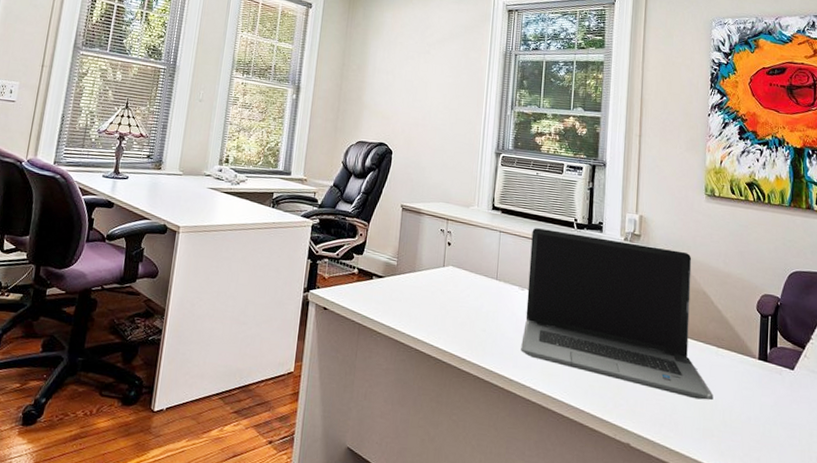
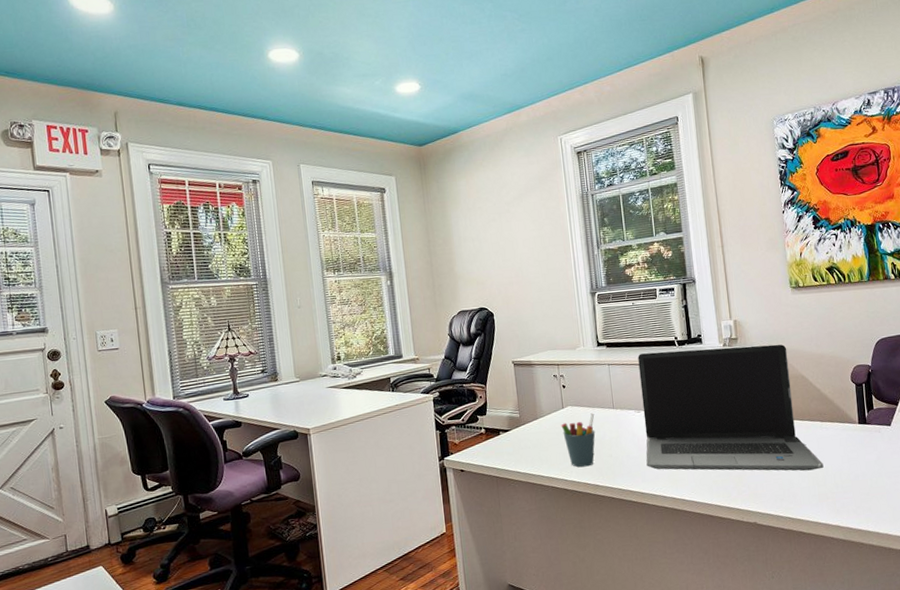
pen holder: none [438,279,476,336] -> present [561,413,596,467]

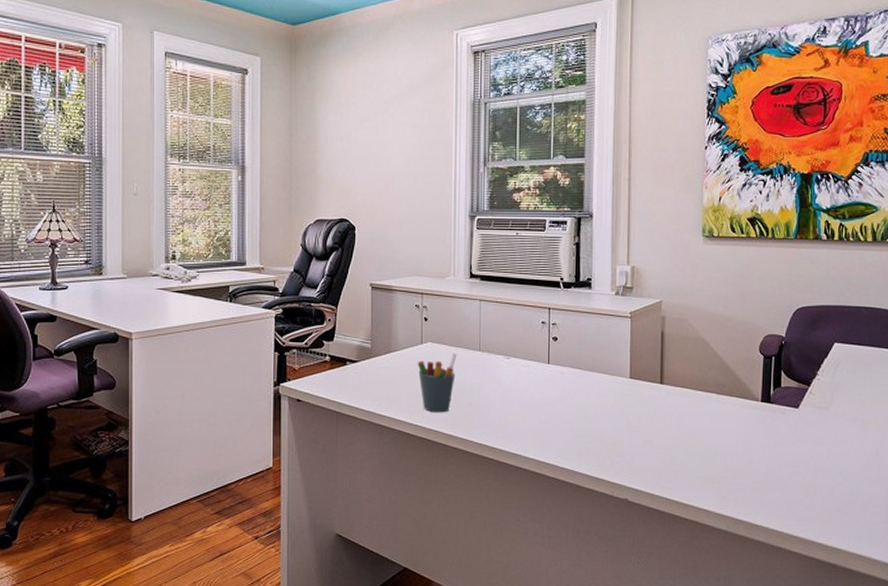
laptop computer: present [638,344,824,471] -> none [510,292,714,448]

